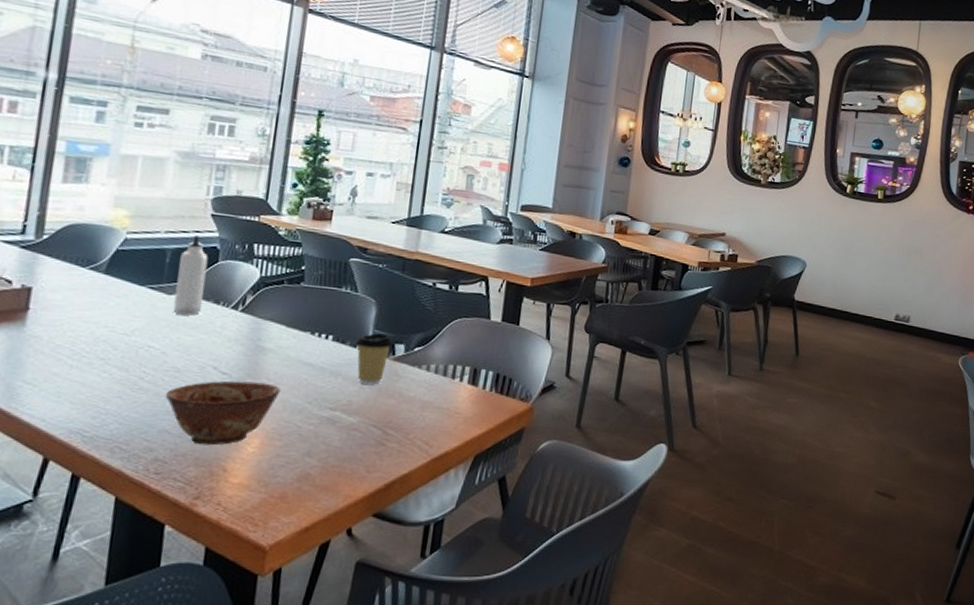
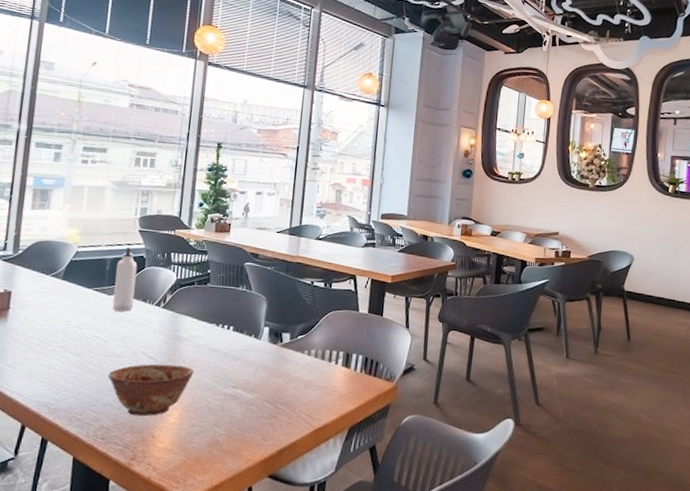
coffee cup: present [355,333,393,385] -> none [251,324,281,367]

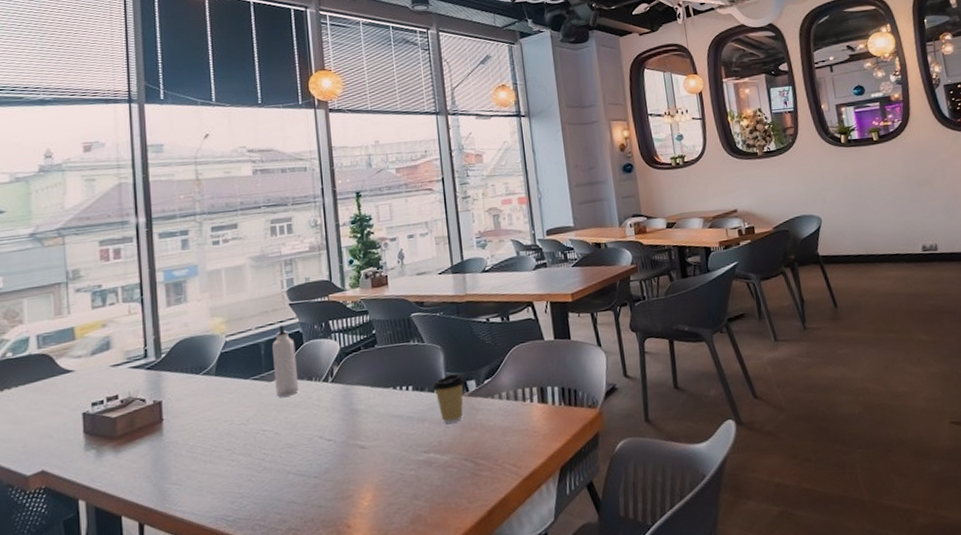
ceramic bowl: present [108,364,195,417] -> none [285,440,380,509]
coffee cup: none [251,324,281,367] -> present [432,374,465,424]

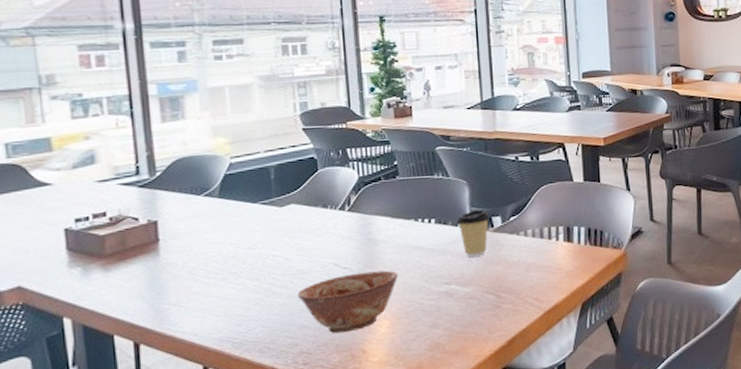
water bottle: present [272,323,299,397] -> none [283,148,313,223]
ceramic bowl: none [285,440,380,509] -> present [297,270,399,334]

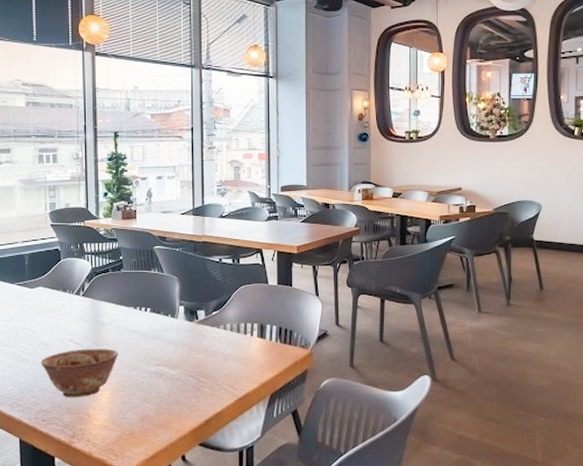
coffee cup: present [456,209,490,257] -> none [167,303,195,344]

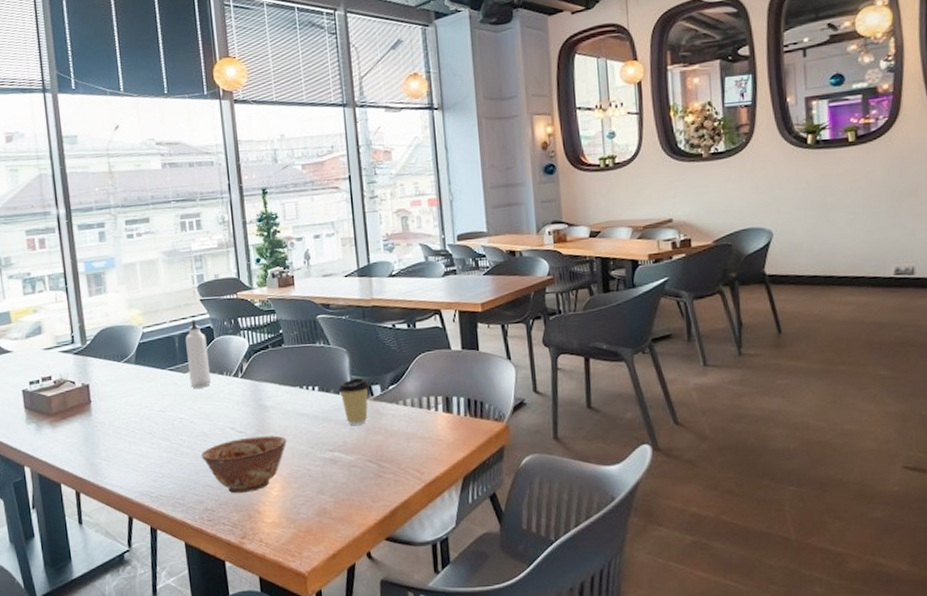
water bottle: none [35,241,55,302] -> present [185,318,212,388]
coffee cup: none [167,303,195,344] -> present [338,378,370,425]

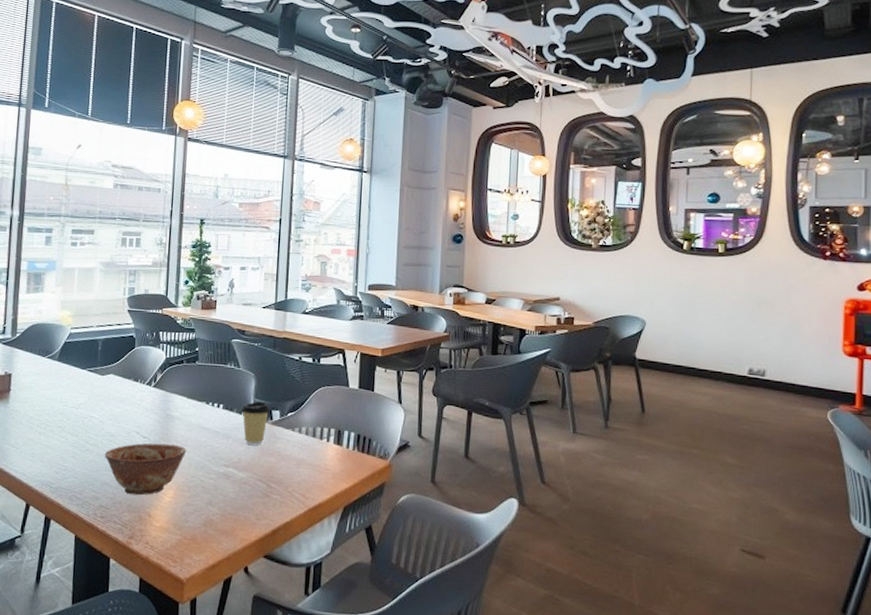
water bottle: present [185,318,212,388] -> none [105,326,128,391]

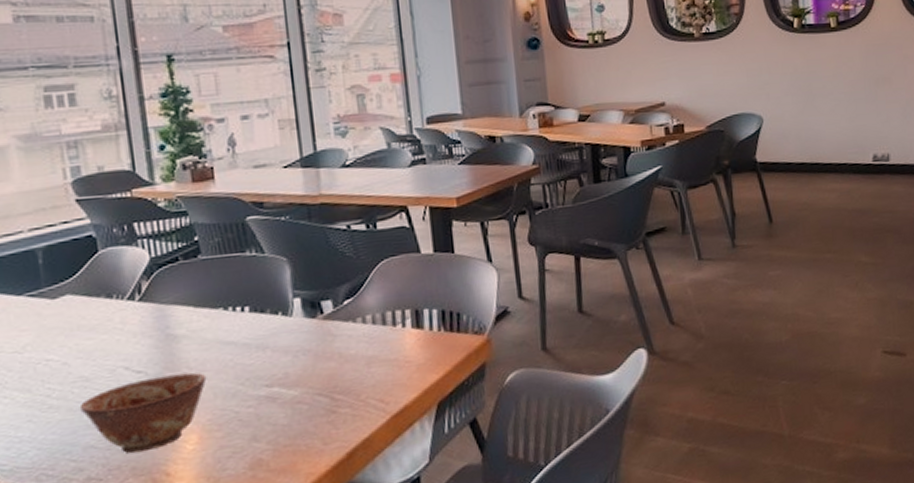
coffee cup: present [241,401,270,445] -> none [276,292,318,352]

